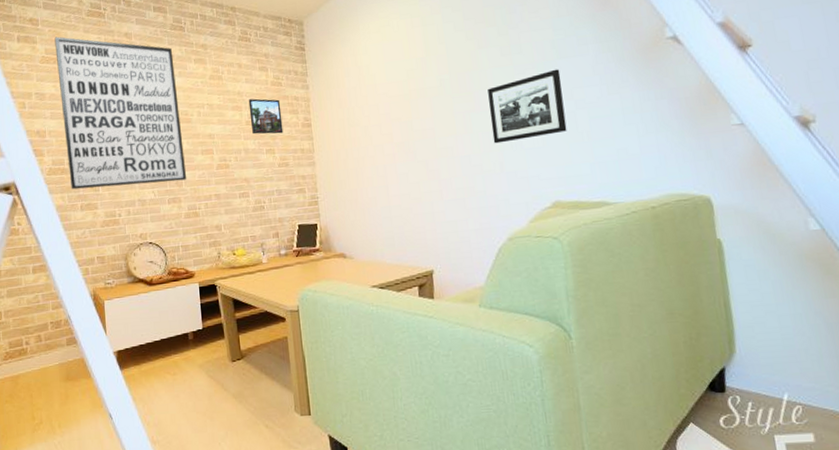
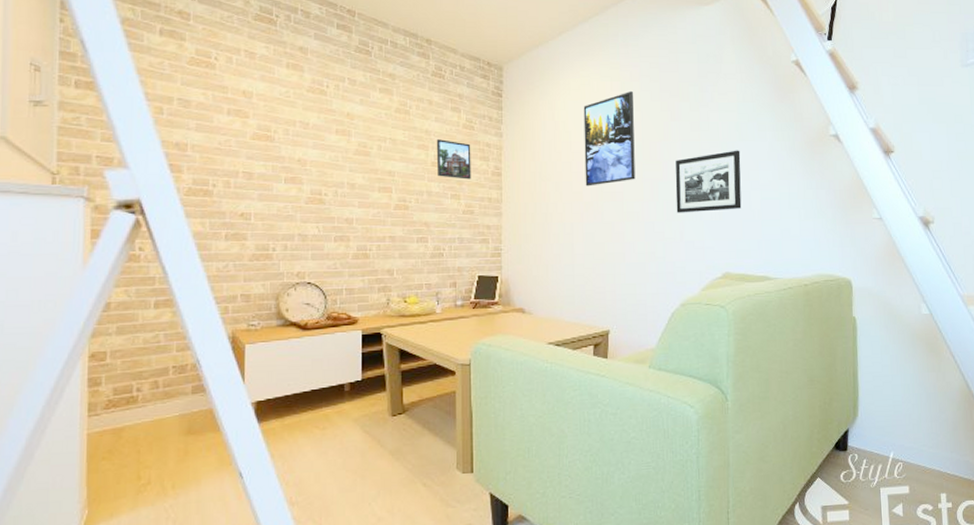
wall art: present [54,36,187,190] -> none [209,37,359,218]
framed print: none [385,24,446,127] -> present [583,90,636,186]

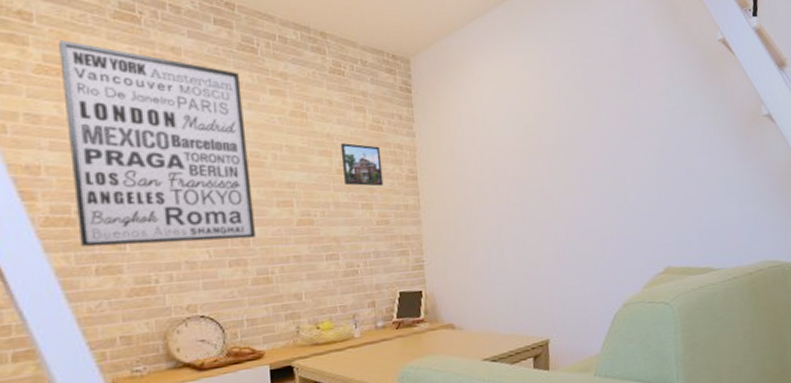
wall art: none [209,37,359,218] -> present [59,40,257,247]
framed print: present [583,90,636,186] -> none [502,78,565,185]
picture frame: present [675,150,742,213] -> none [606,136,679,208]

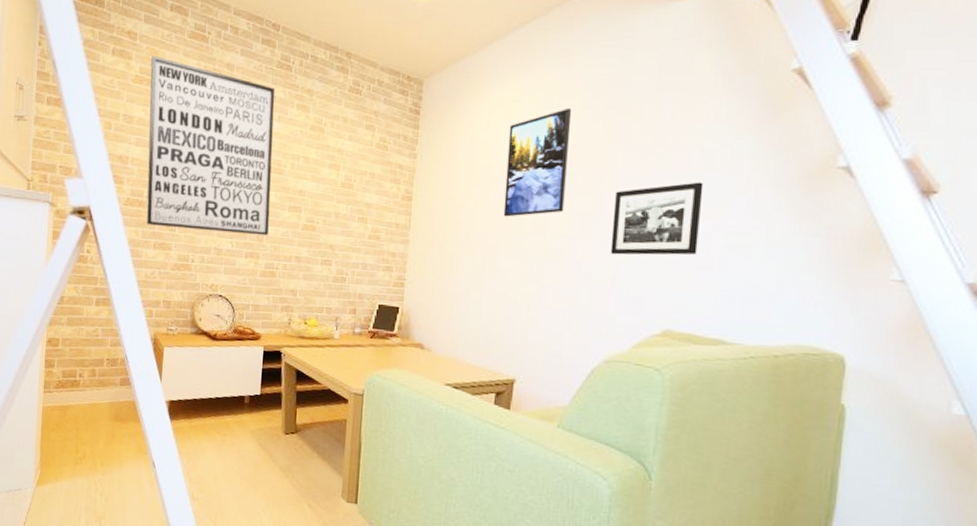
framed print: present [340,143,384,187] -> none [346,159,383,203]
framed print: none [502,78,565,185] -> present [503,107,571,217]
picture frame: none [606,136,679,208] -> present [610,182,704,255]

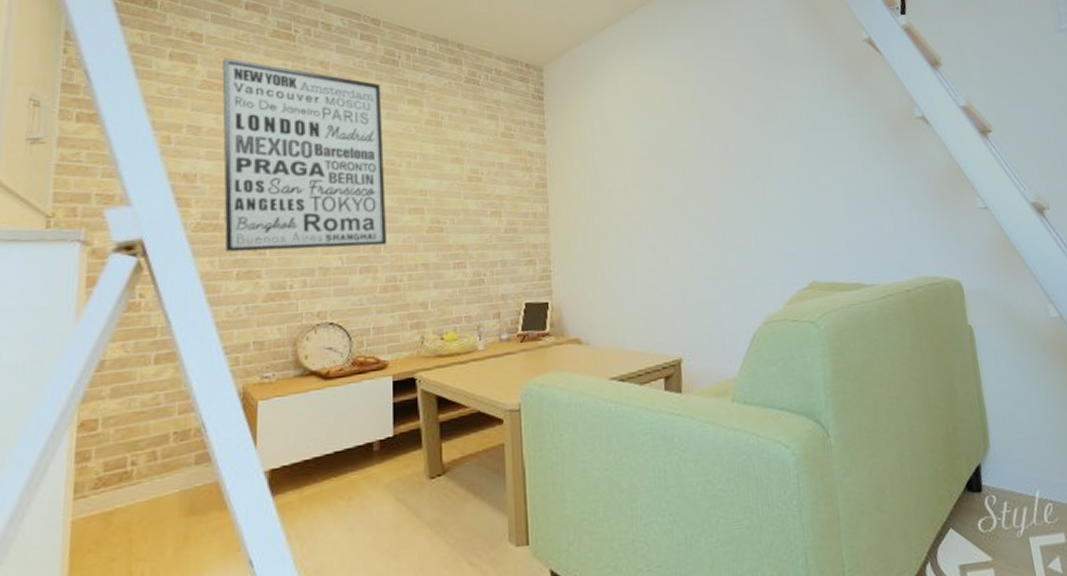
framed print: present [503,107,571,217] -> none [634,83,699,193]
picture frame: present [610,182,704,255] -> none [743,141,824,217]

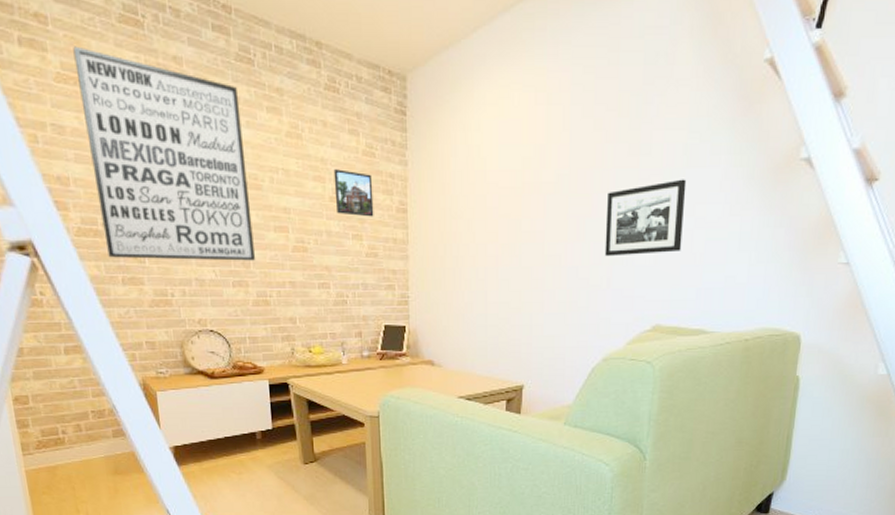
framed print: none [472,151,513,194] -> present [333,169,374,217]
picture frame: none [743,141,824,217] -> present [604,179,687,257]

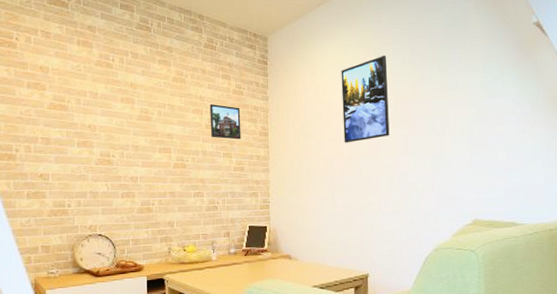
wall art: present [73,46,256,261] -> none [11,20,143,177]
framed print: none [501,104,561,225] -> present [341,55,390,143]
picture frame: present [604,179,687,257] -> none [426,106,489,166]

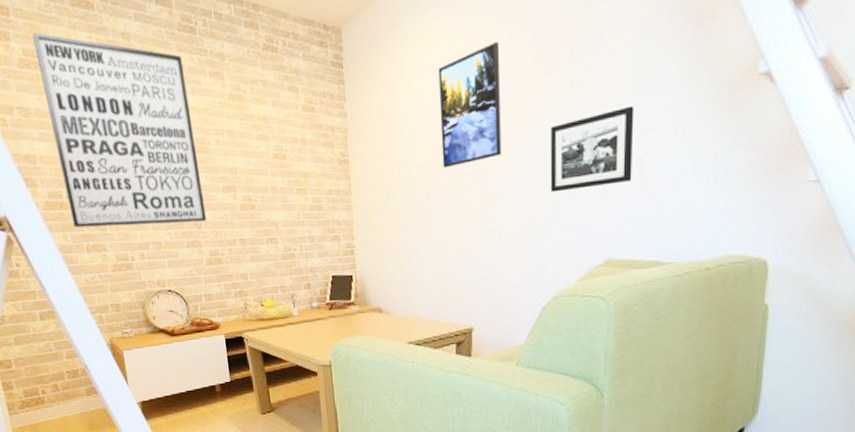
wall art: none [11,20,143,177] -> present [32,32,207,228]
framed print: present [209,104,241,140] -> none [275,126,317,171]
picture frame: none [426,106,489,166] -> present [550,106,634,192]

